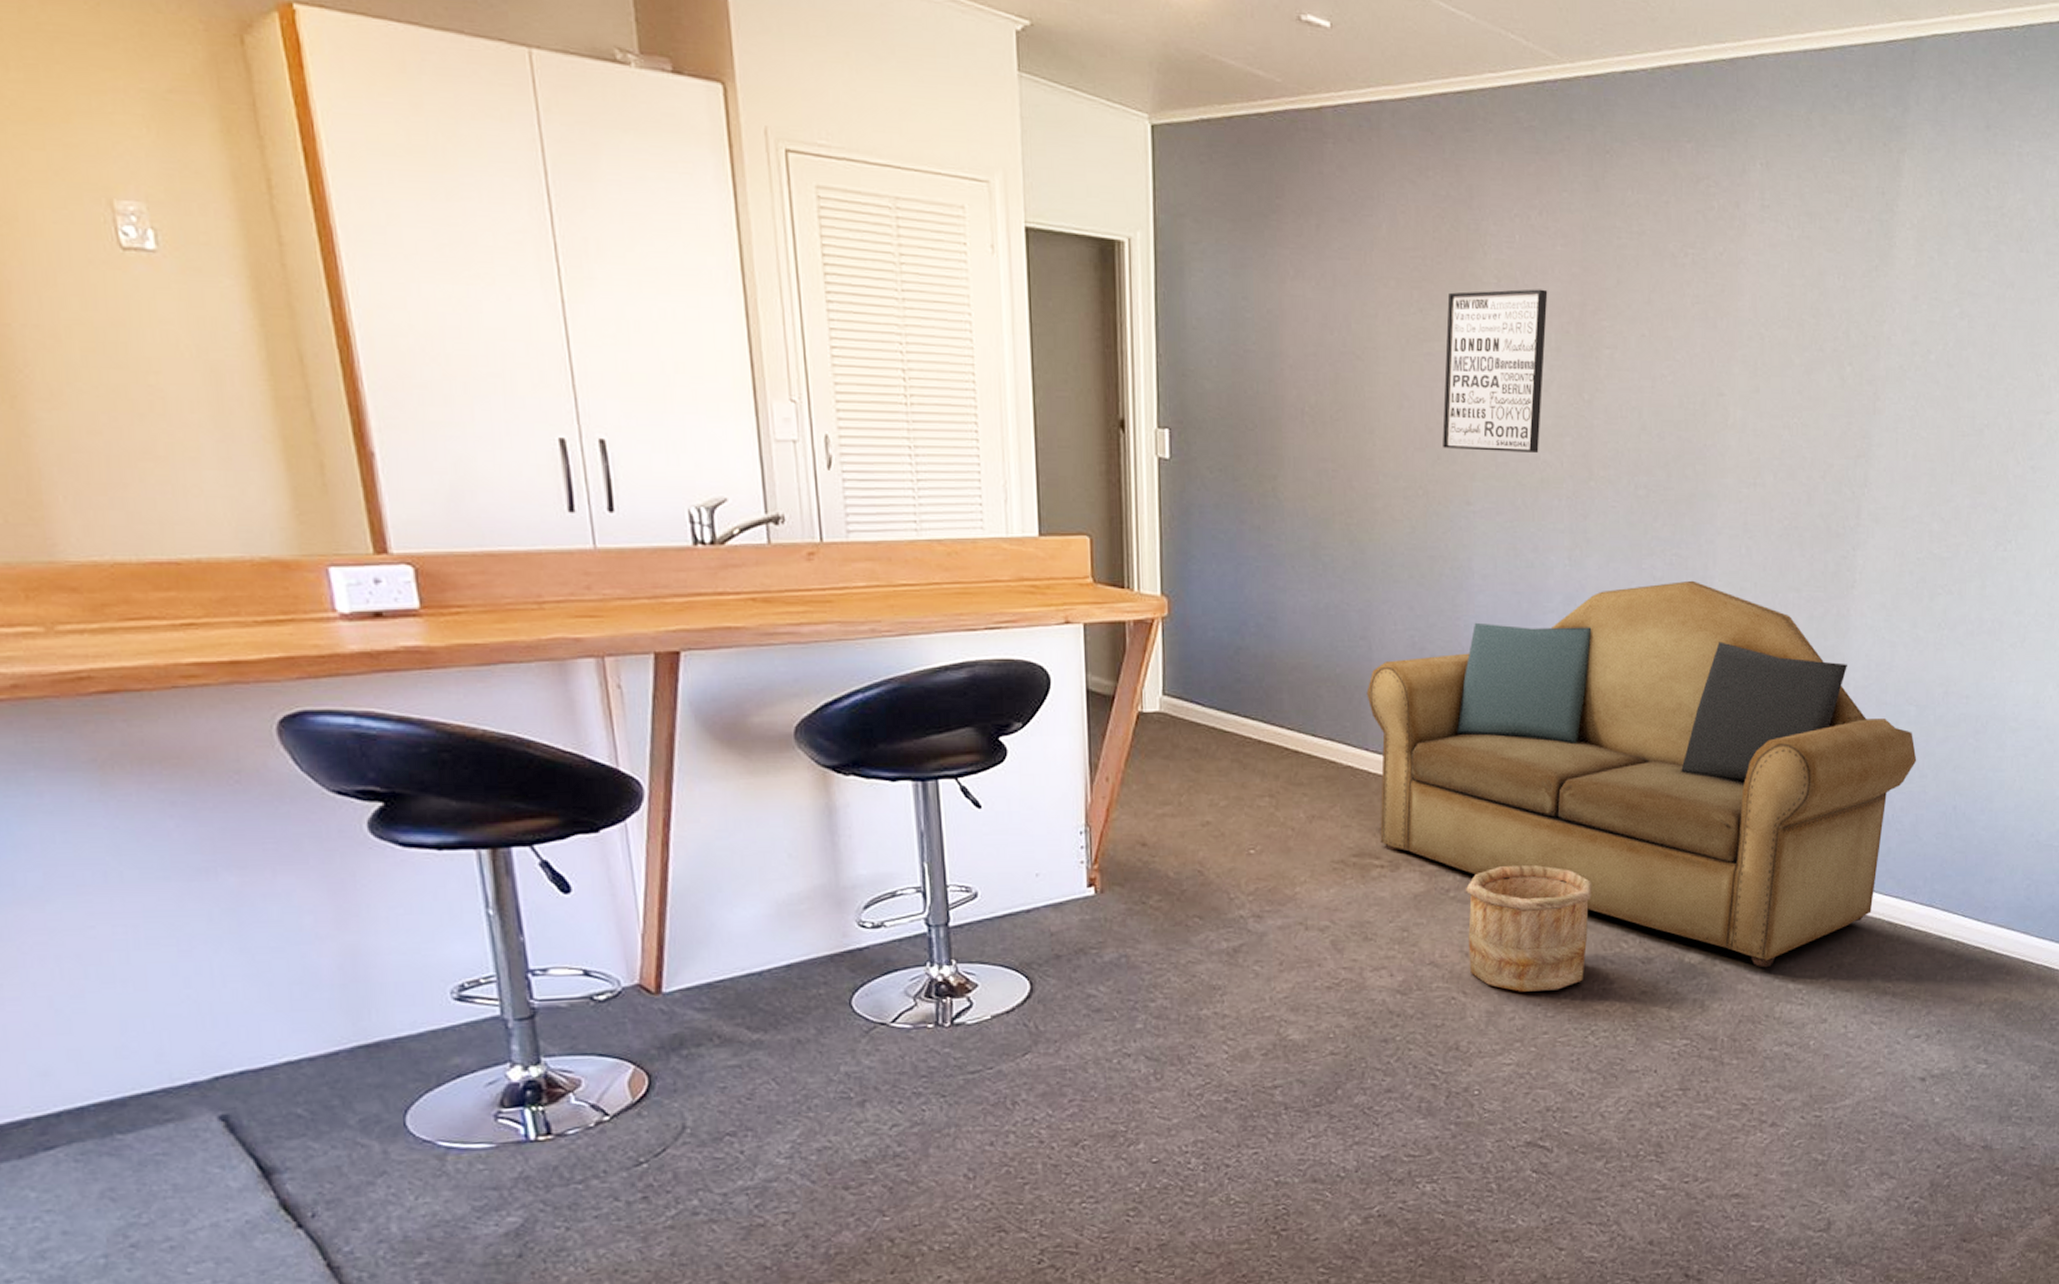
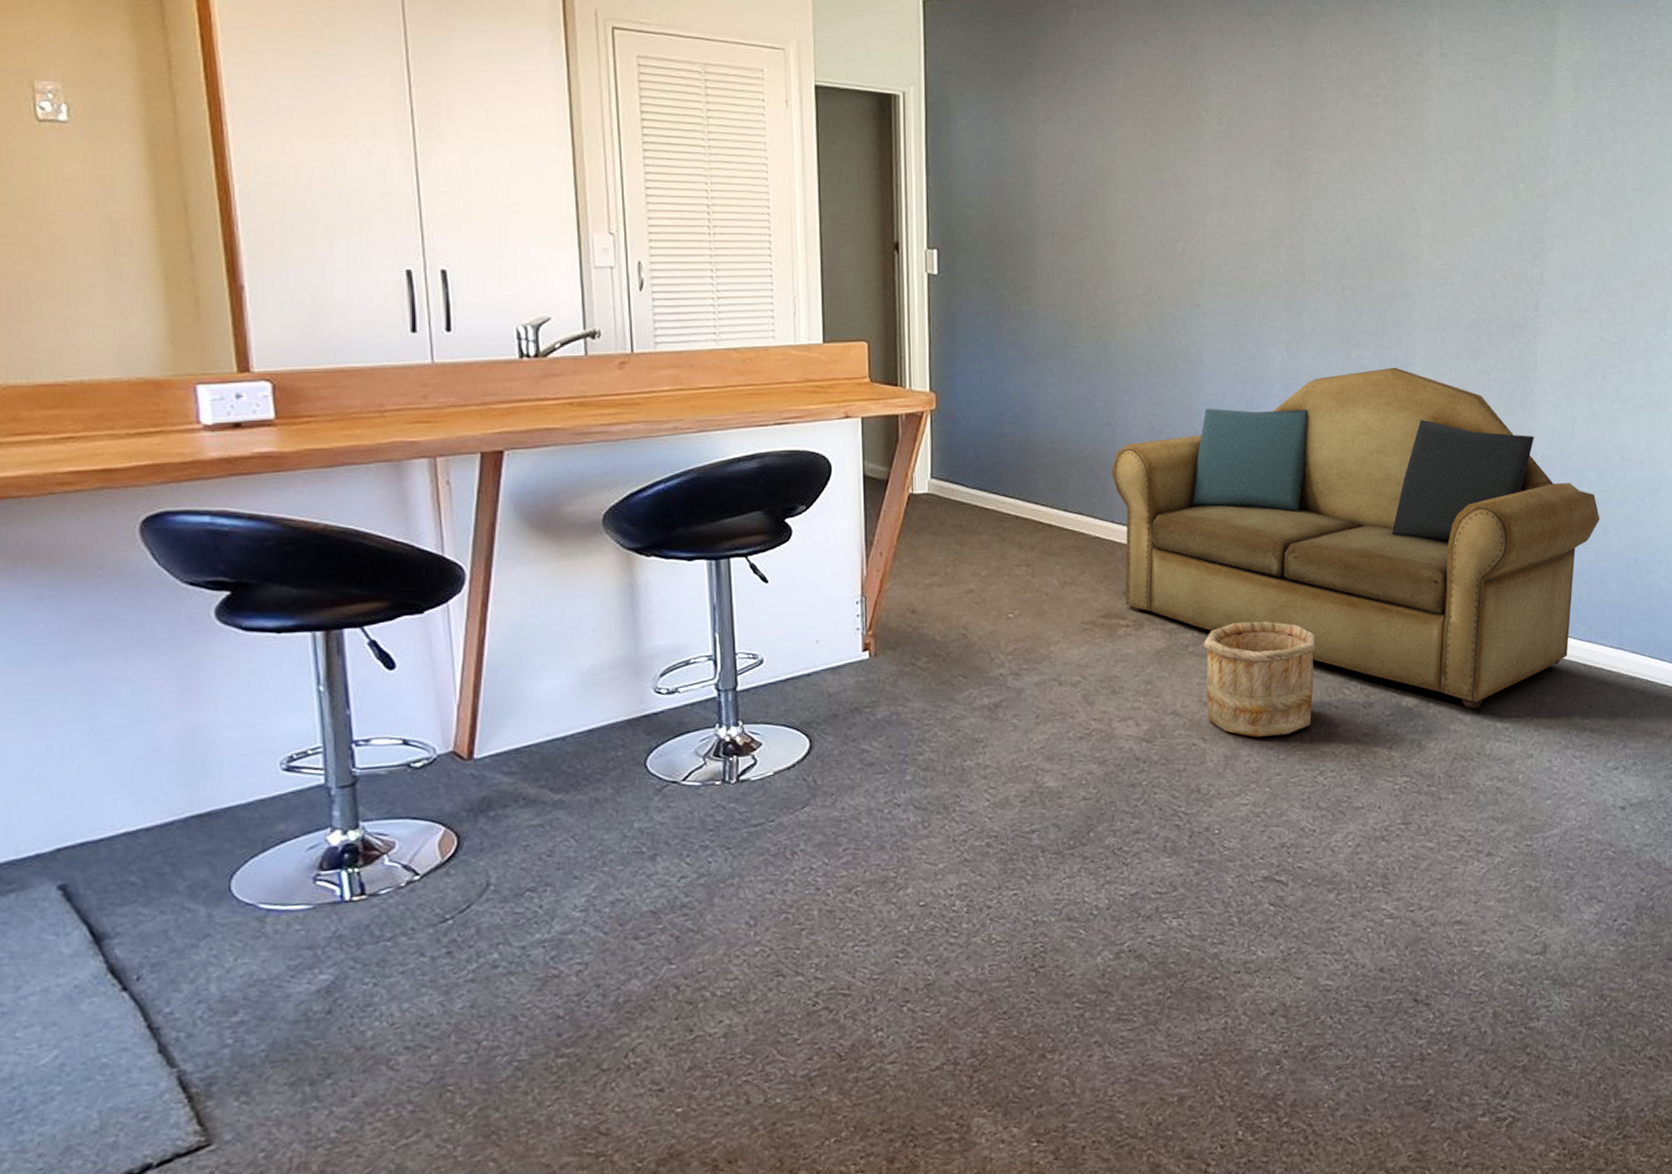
wall art: present [1442,289,1548,454] -> none [1174,126,1262,263]

